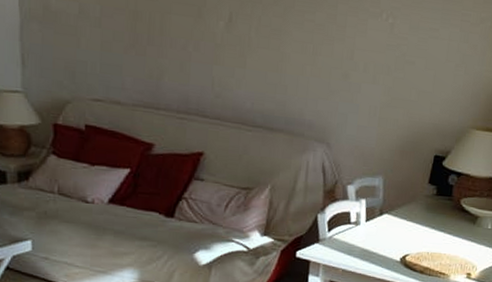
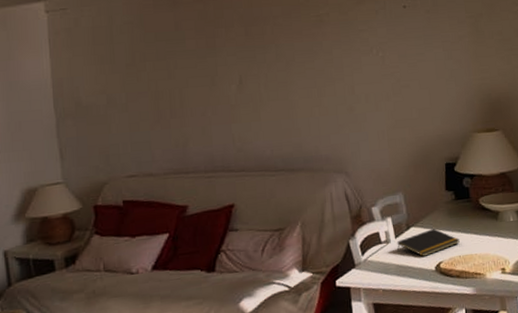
notepad: none [365,219,431,246] -> present [397,228,460,257]

